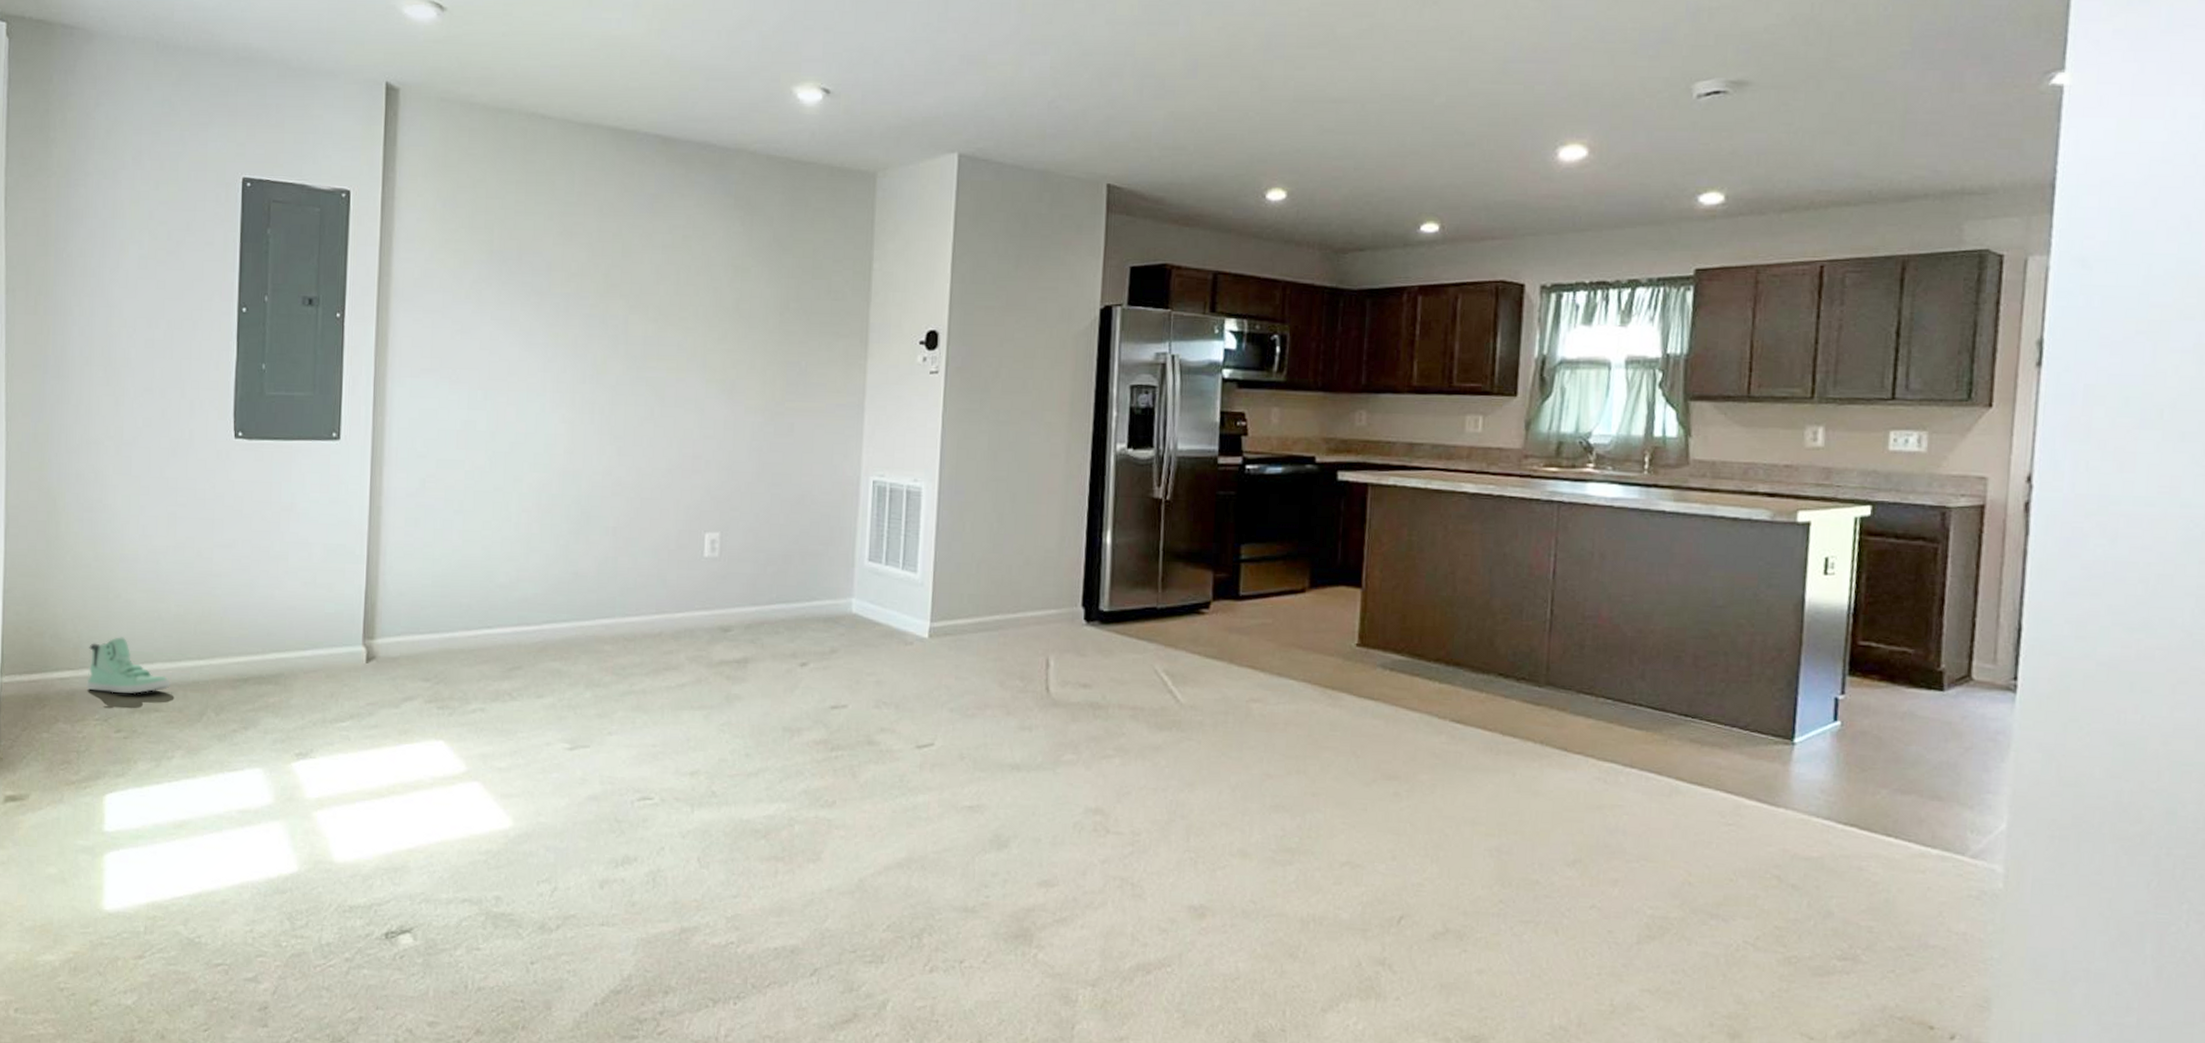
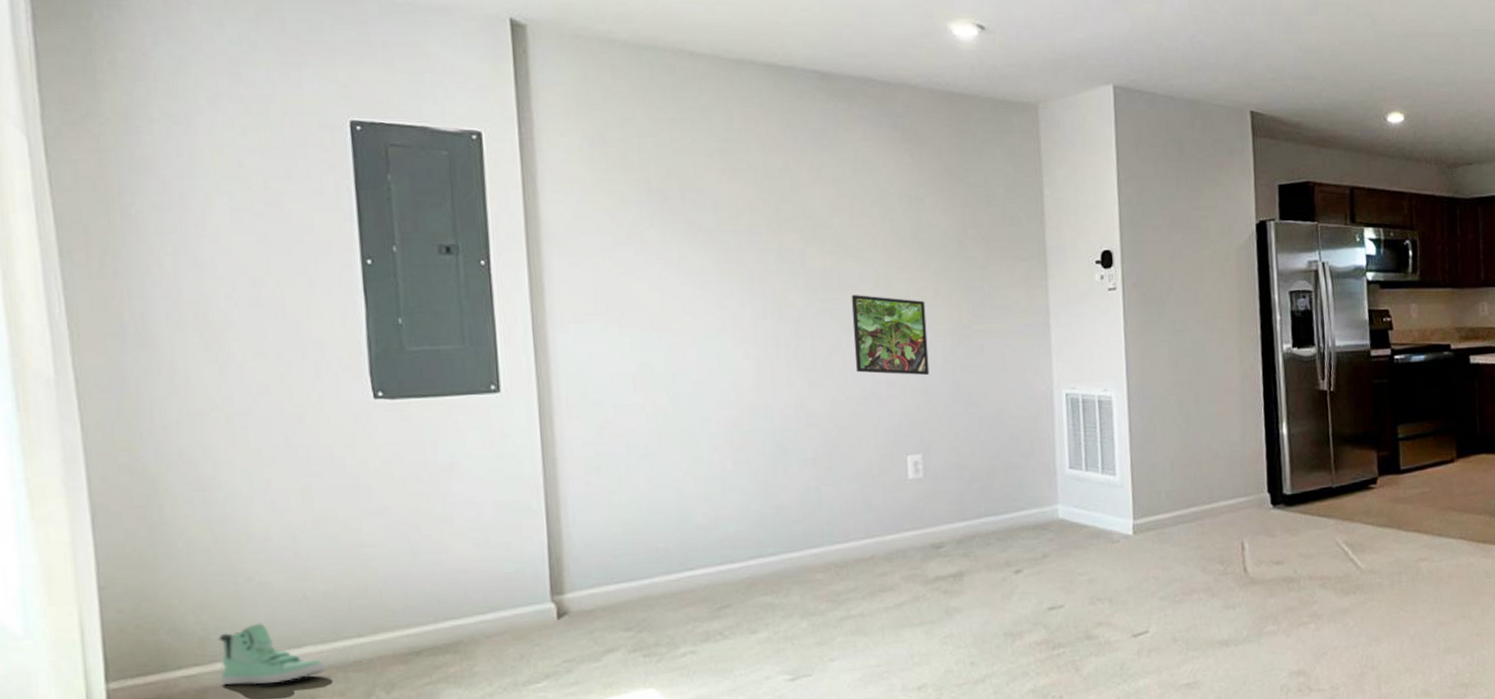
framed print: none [664,364,740,452] -> present [851,295,930,376]

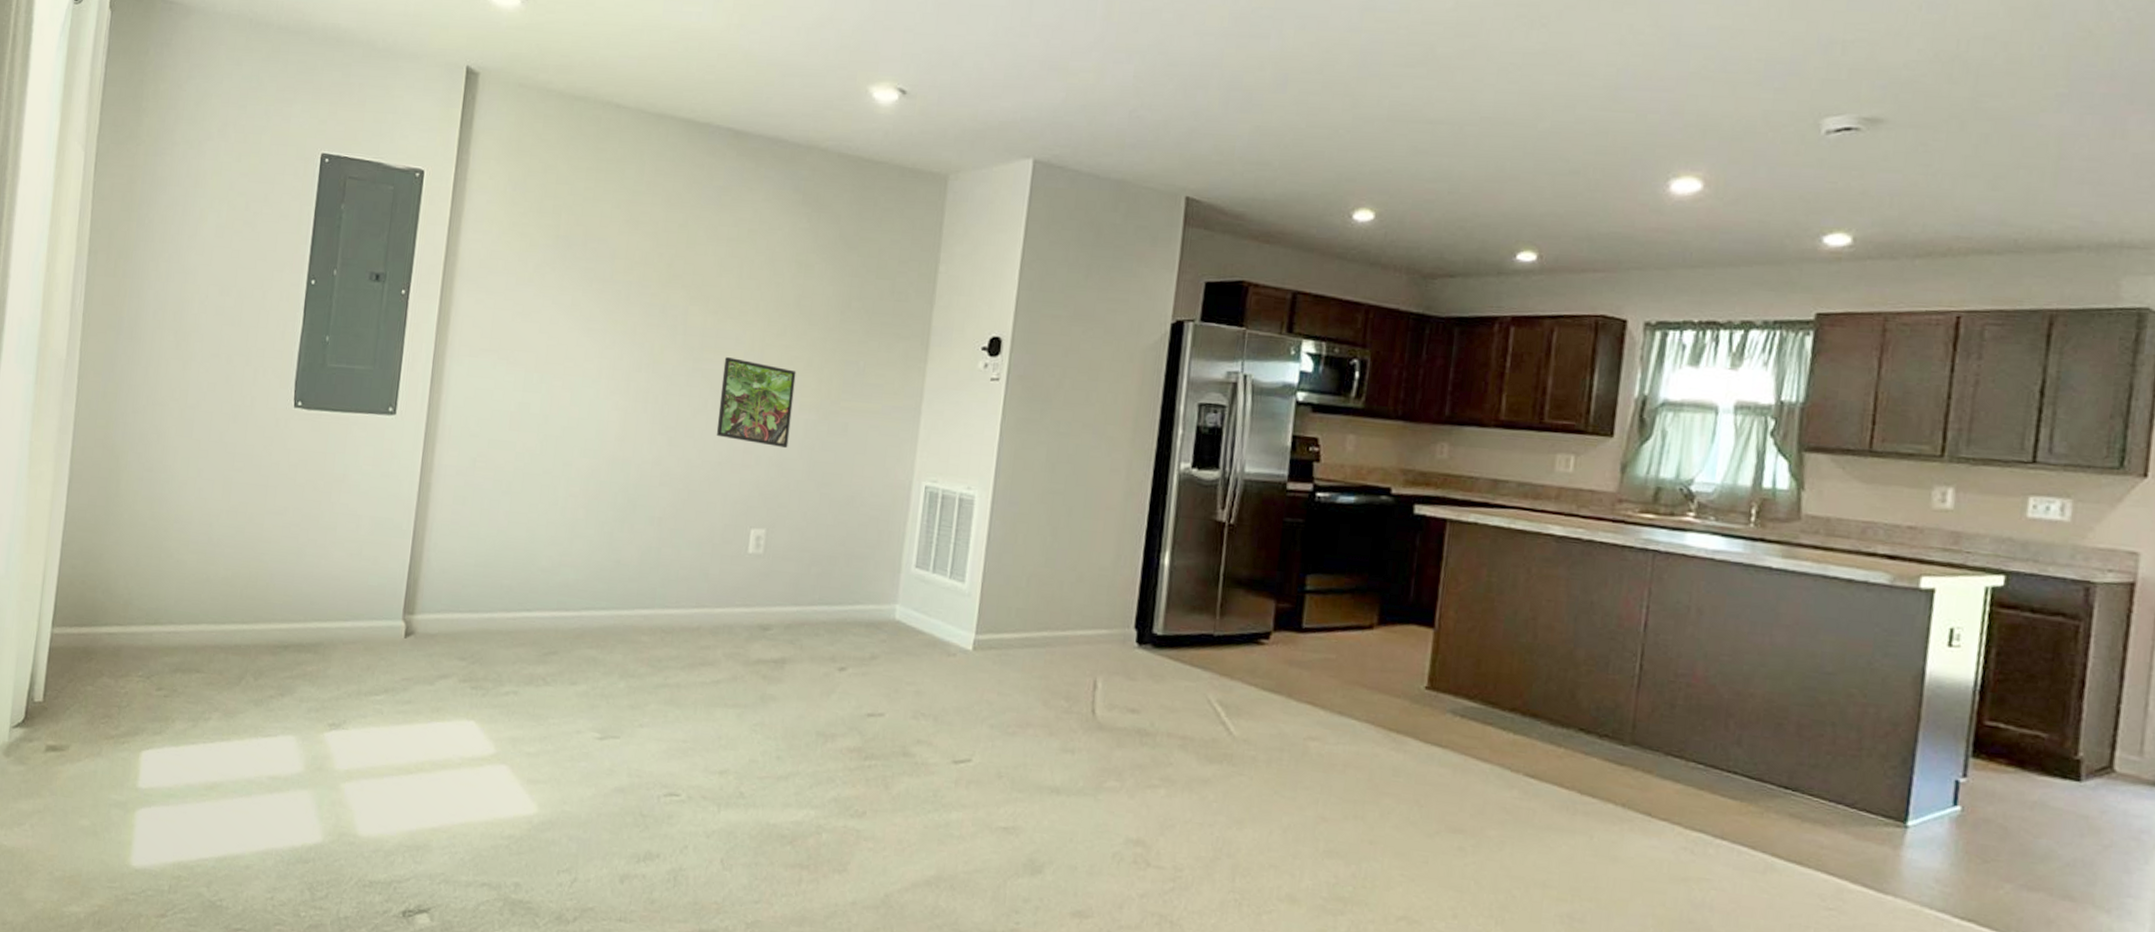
sneaker: present [218,623,327,686] -> none [133,596,214,653]

